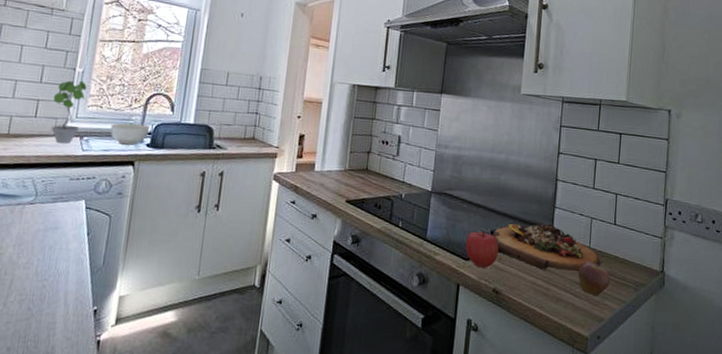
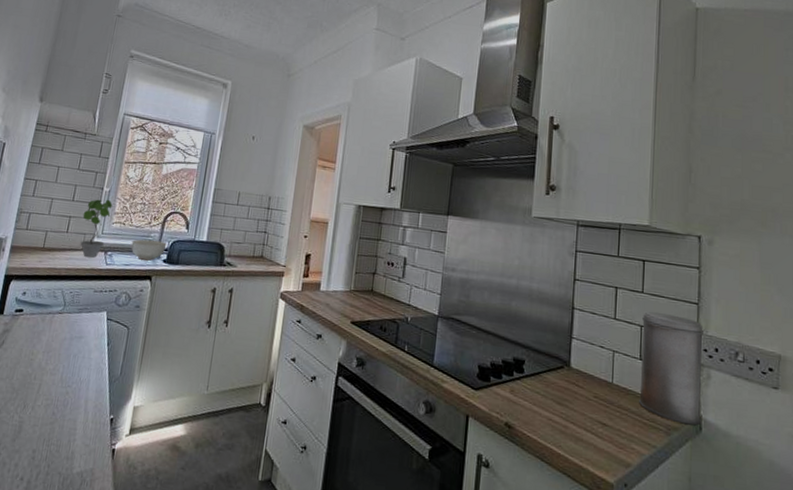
fruit: present [465,231,499,269] -> none [475,359,511,401]
cutting board: present [492,223,600,271] -> none [504,352,624,409]
apple: present [578,260,610,296] -> none [599,398,637,438]
canister: none [611,180,670,281] -> present [638,311,703,426]

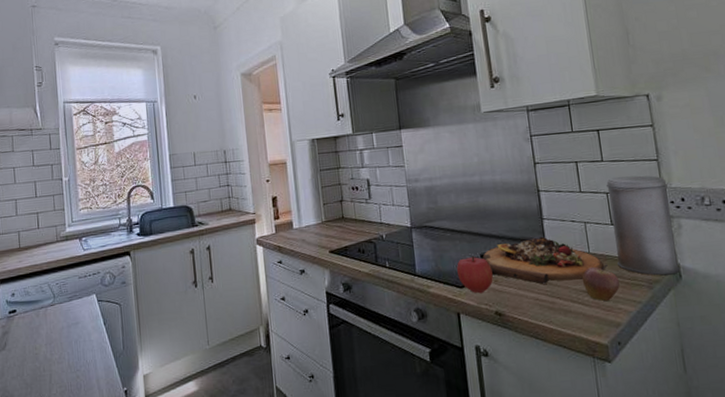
potted plant: present [80,199,113,259] -> none [49,188,77,249]
bowl: present [131,239,167,261] -> none [102,216,137,238]
fruit: none [475,359,511,401] -> present [457,256,493,294]
cutting board: none [504,352,624,409] -> present [483,236,604,285]
apple: none [599,398,637,438] -> present [582,264,620,302]

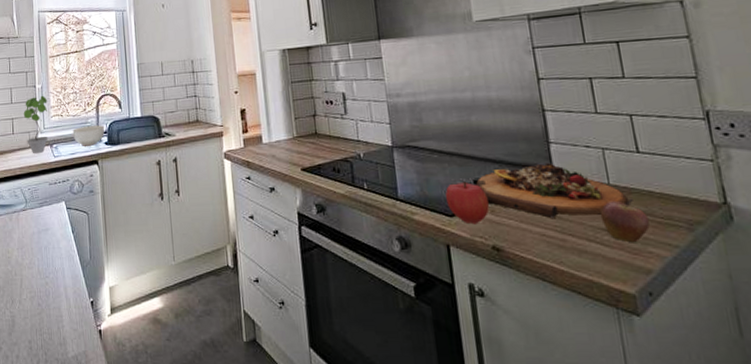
potted plant: none [49,188,77,249] -> present [23,95,48,154]
bowl: none [102,216,137,238] -> present [72,124,105,146]
canister: present [606,175,680,276] -> none [629,95,731,216]

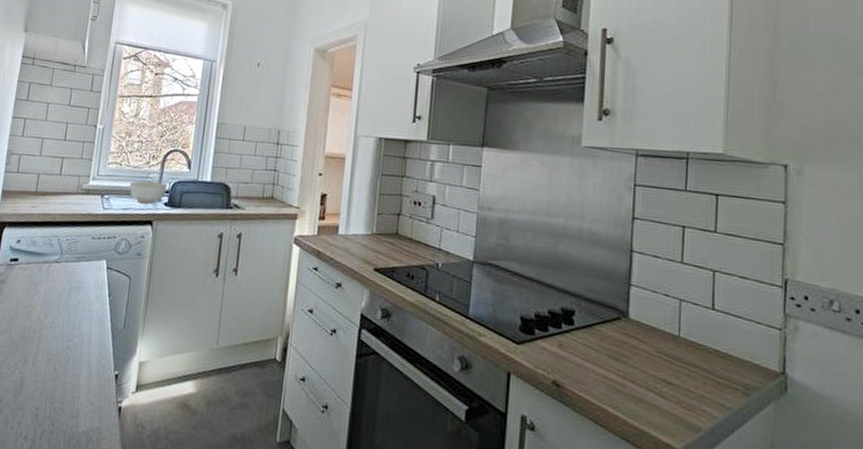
potted plant: present [23,95,48,154] -> none [74,137,107,203]
fruit: present [445,181,490,225] -> none [517,310,559,356]
cutting board: present [476,162,629,219] -> none [550,302,694,366]
apple: present [600,198,650,243] -> none [664,353,709,399]

